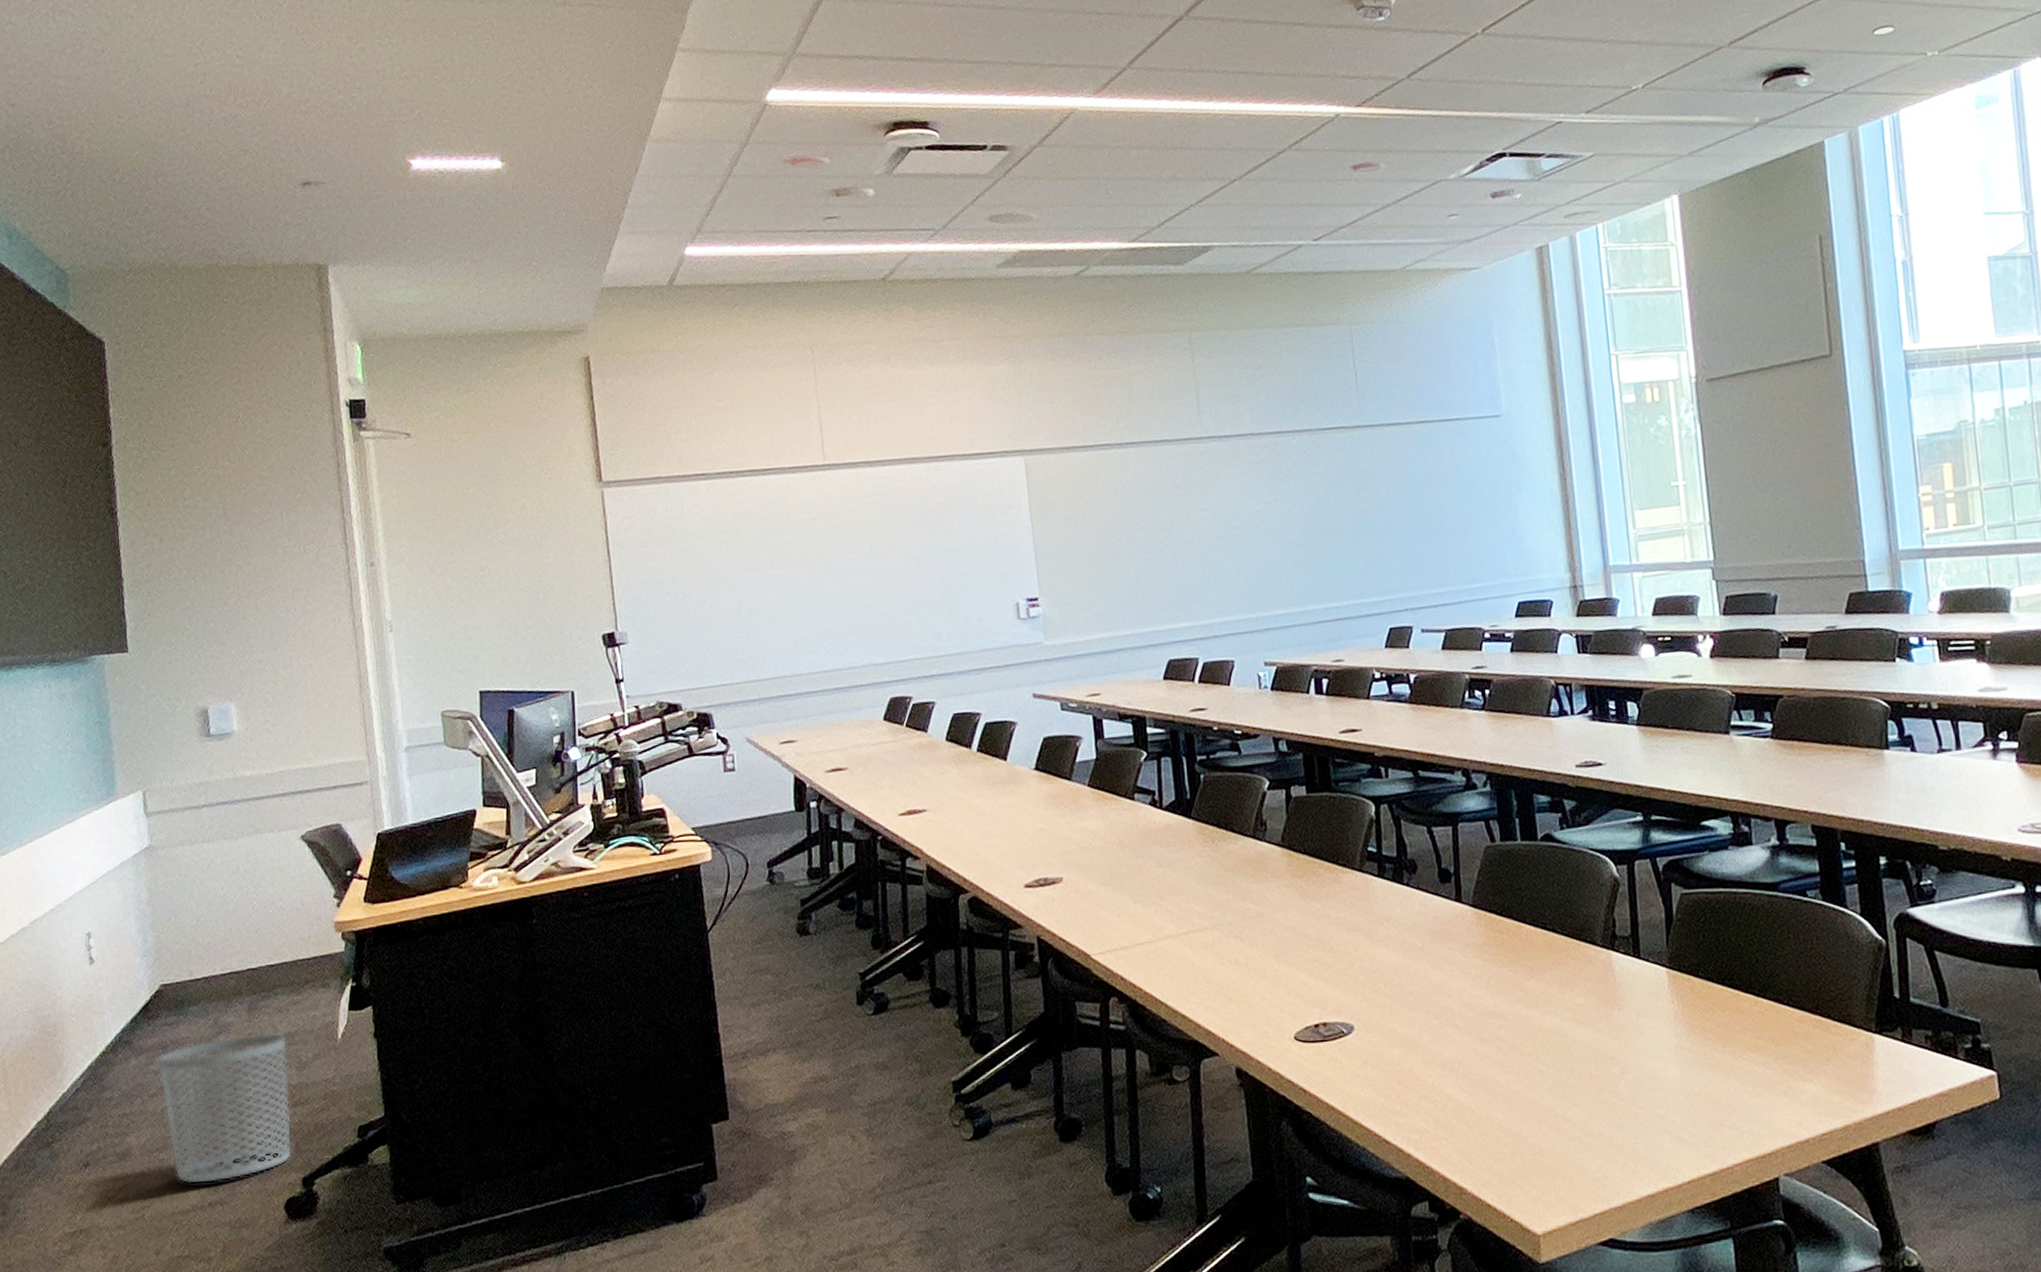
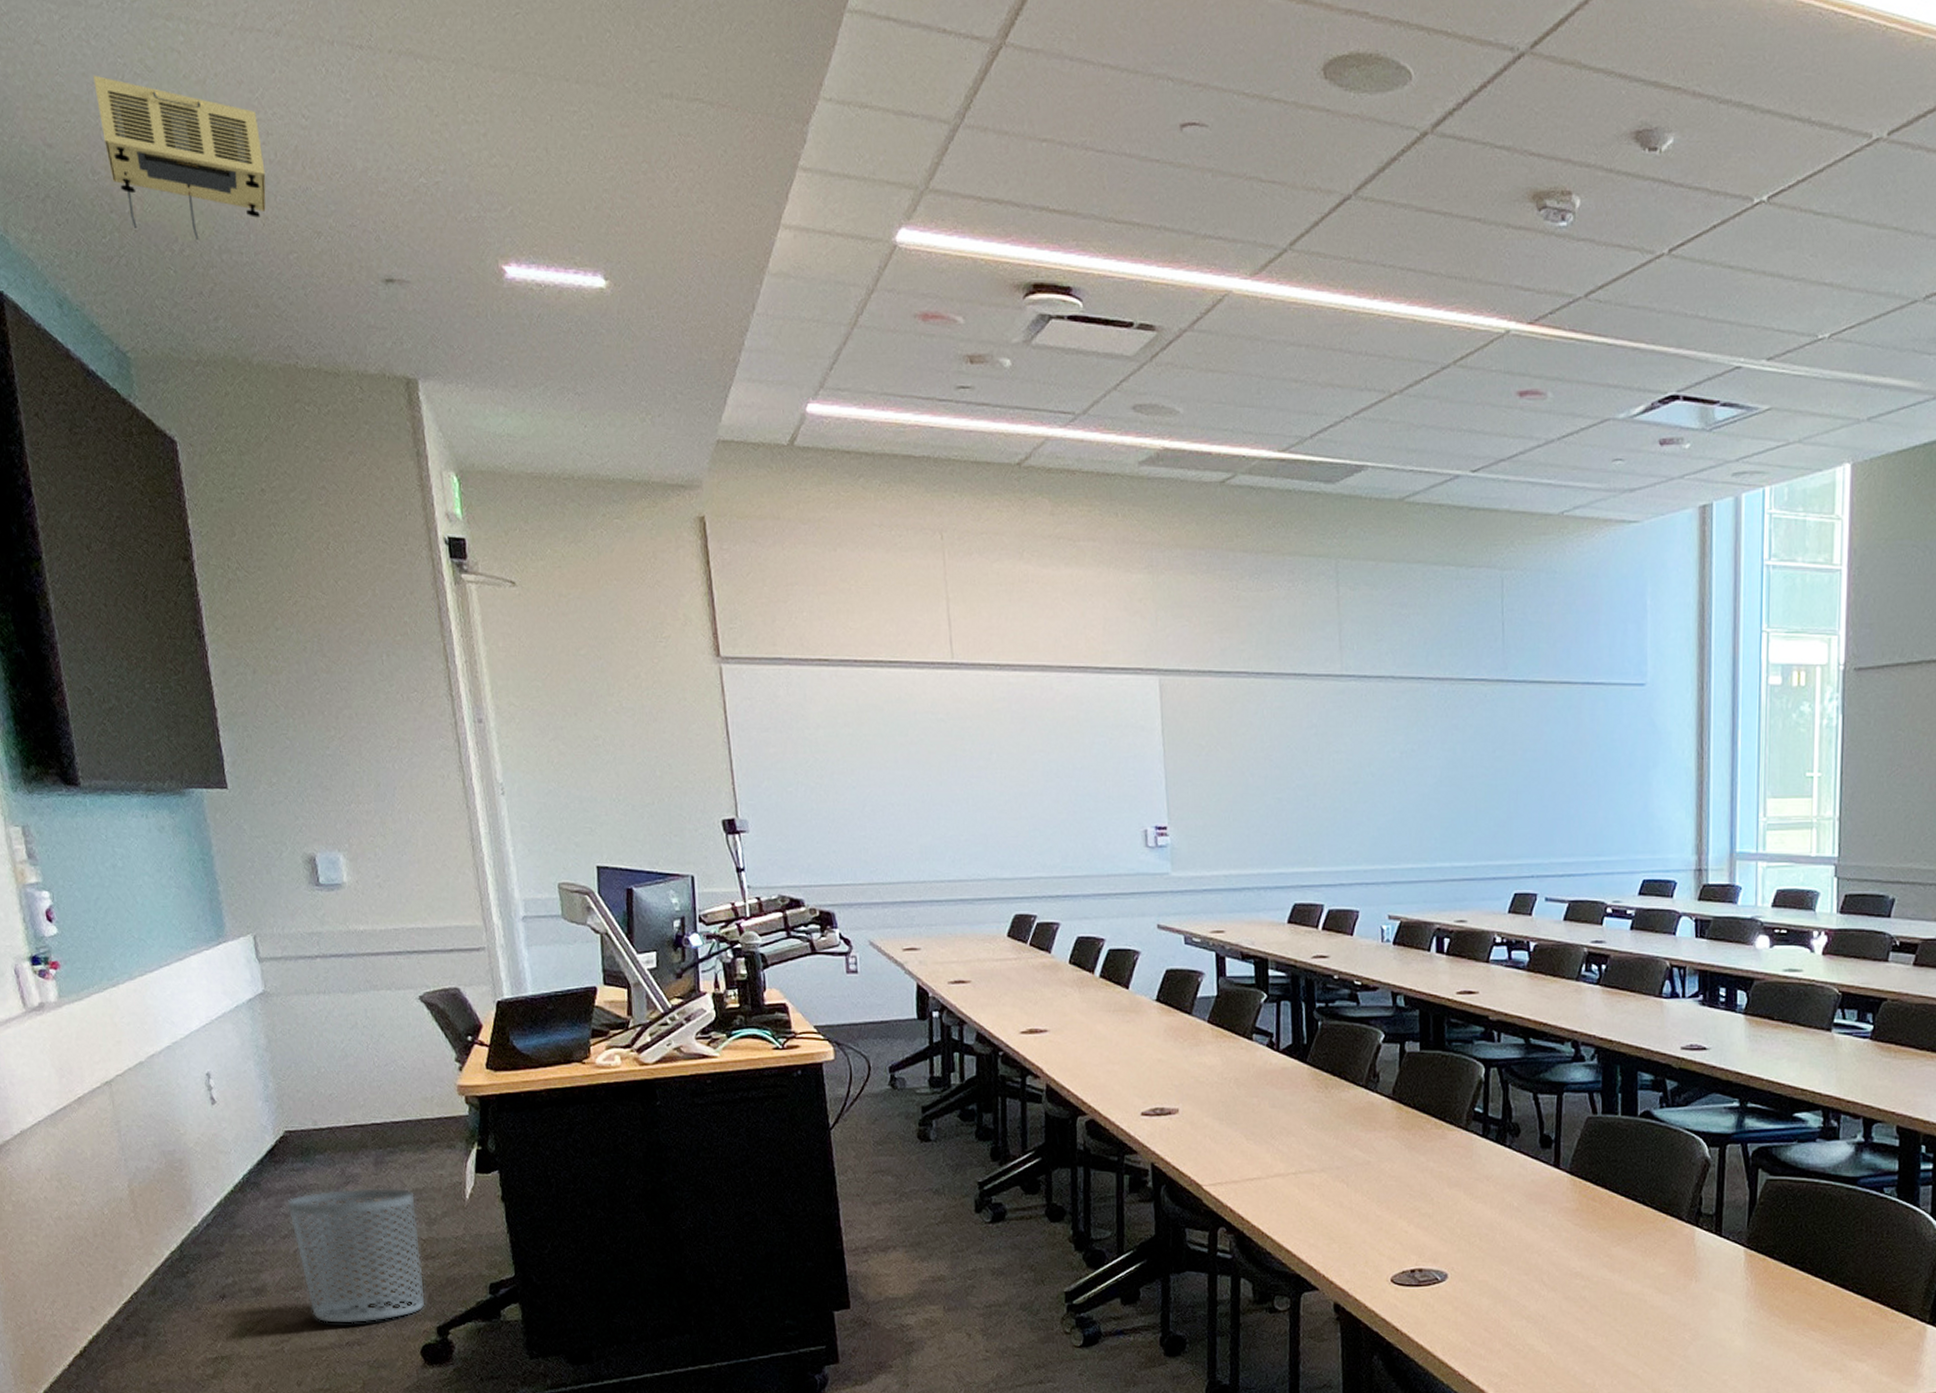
projector: none [56,43,201,169] -> present [93,75,266,240]

